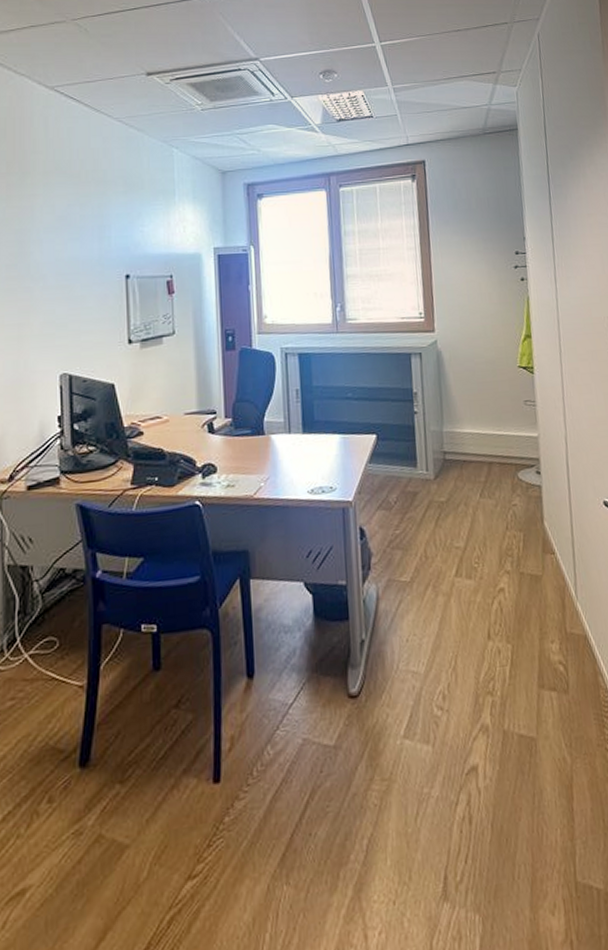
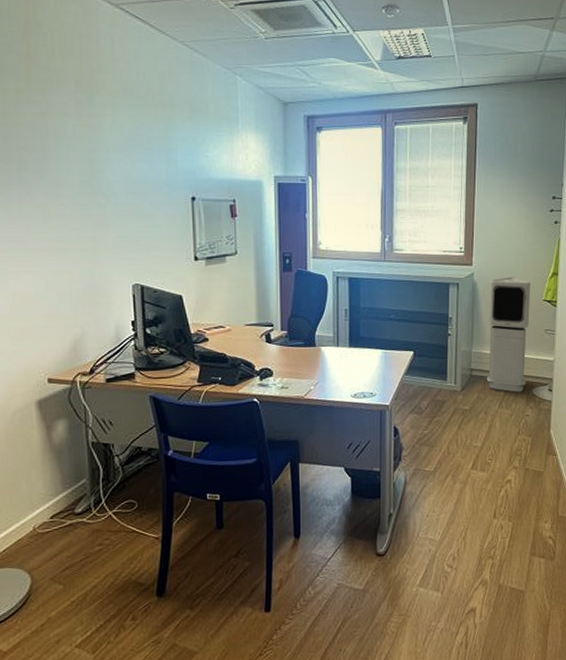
air purifier: none [456,342,509,478] -> present [486,277,531,393]

